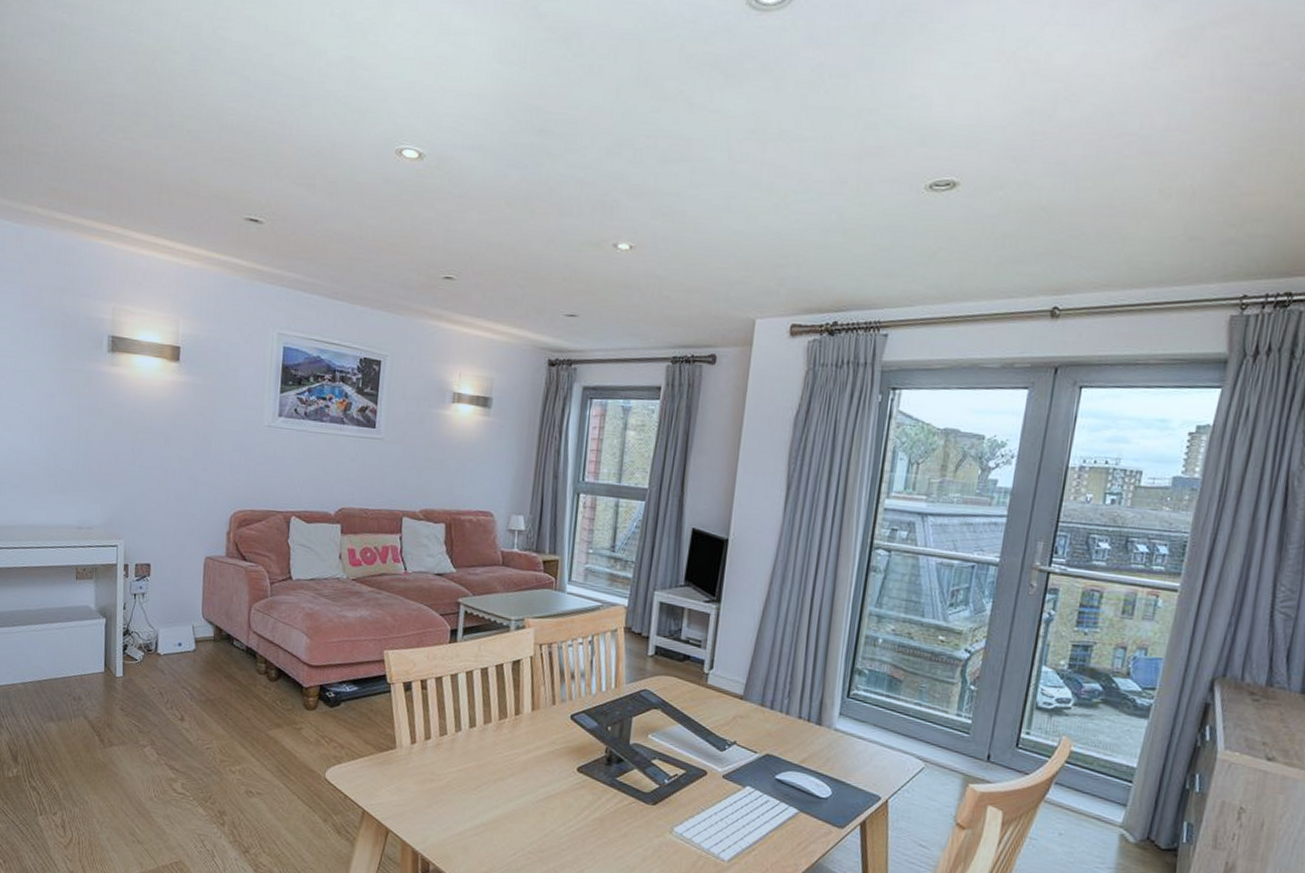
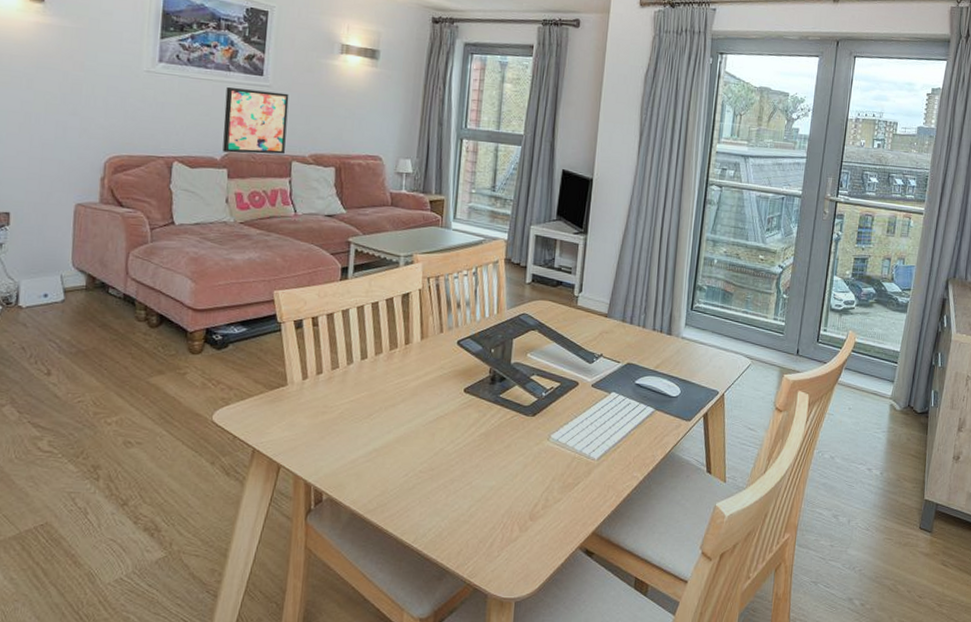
wall art: none [336,440,401,510] -> present [222,86,289,155]

